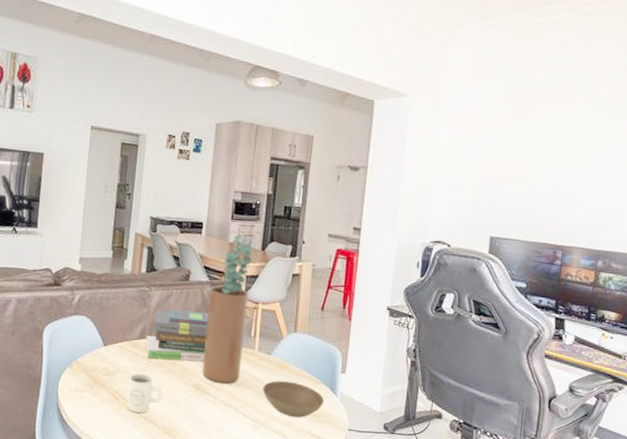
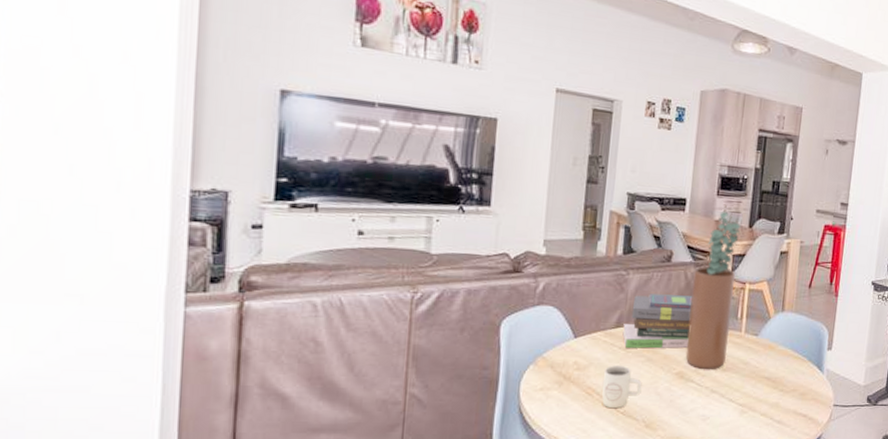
bowl: present [262,380,325,418] -> none [749,361,811,398]

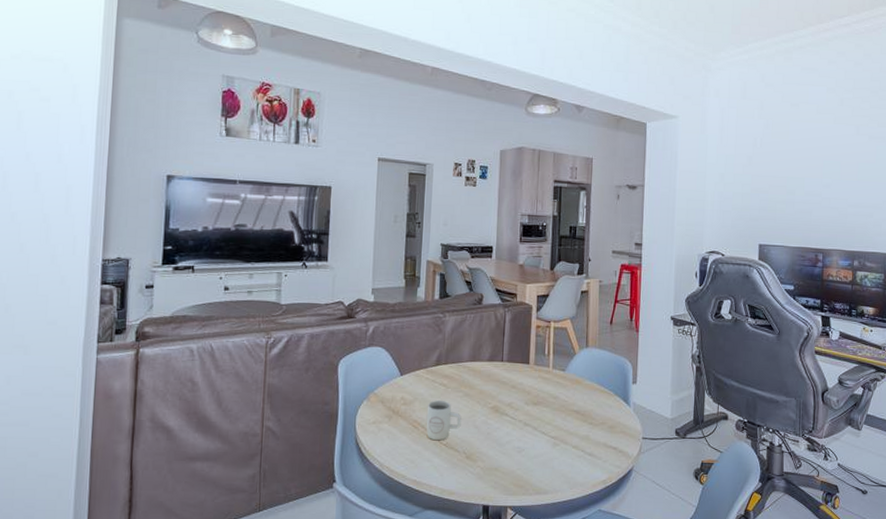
books: present [622,294,693,349] -> none [442,334,503,385]
vase: present [685,204,740,369] -> none [499,250,542,403]

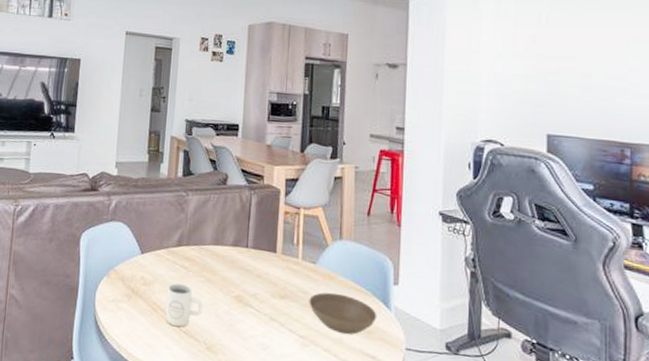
bowl: none [559,395,619,431] -> present [309,292,377,335]

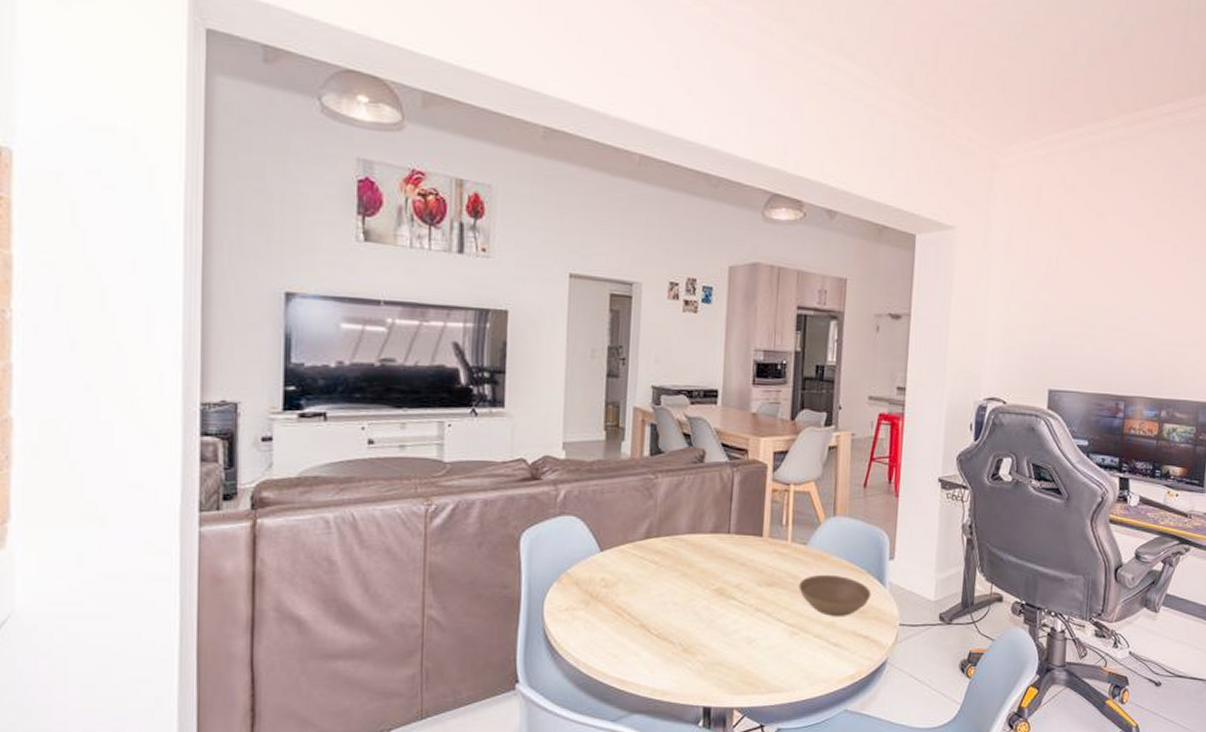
mug: present [165,283,203,327] -> none [632,580,677,631]

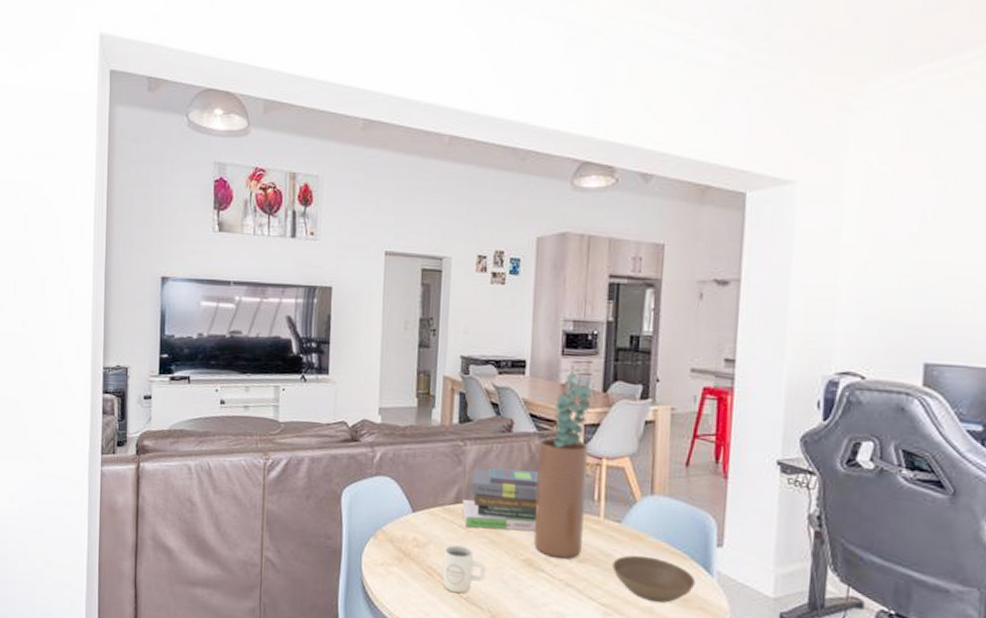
mug: none [632,580,677,631] -> present [442,544,486,594]
books: none [653,499,730,562] -> present [462,467,539,531]
vase: none [724,394,781,584] -> present [533,365,592,559]

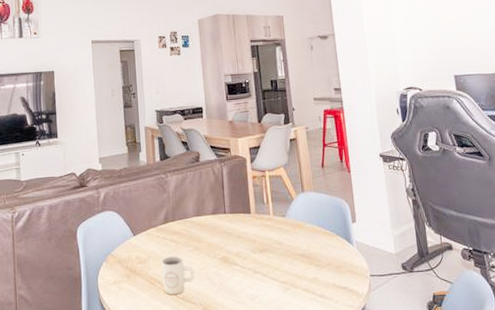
books: present [462,467,539,531] -> none [170,188,226,240]
vase: present [533,365,592,559] -> none [220,106,261,252]
bowl: present [612,555,696,603] -> none [284,238,343,273]

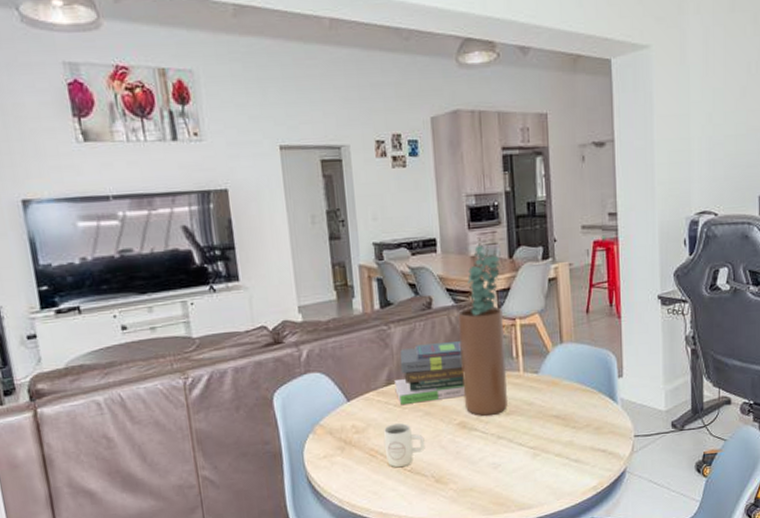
books: none [170,188,226,240] -> present [394,341,465,404]
vase: none [220,106,261,252] -> present [458,237,507,416]

